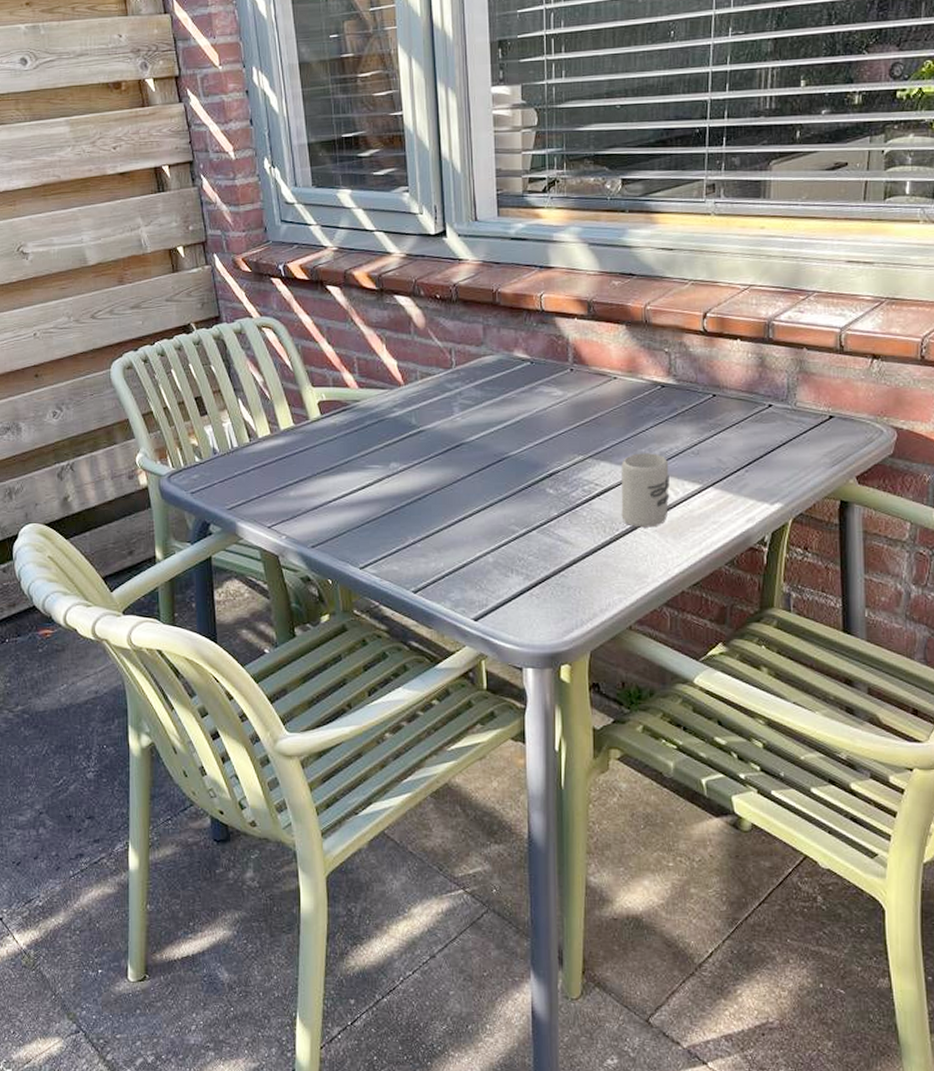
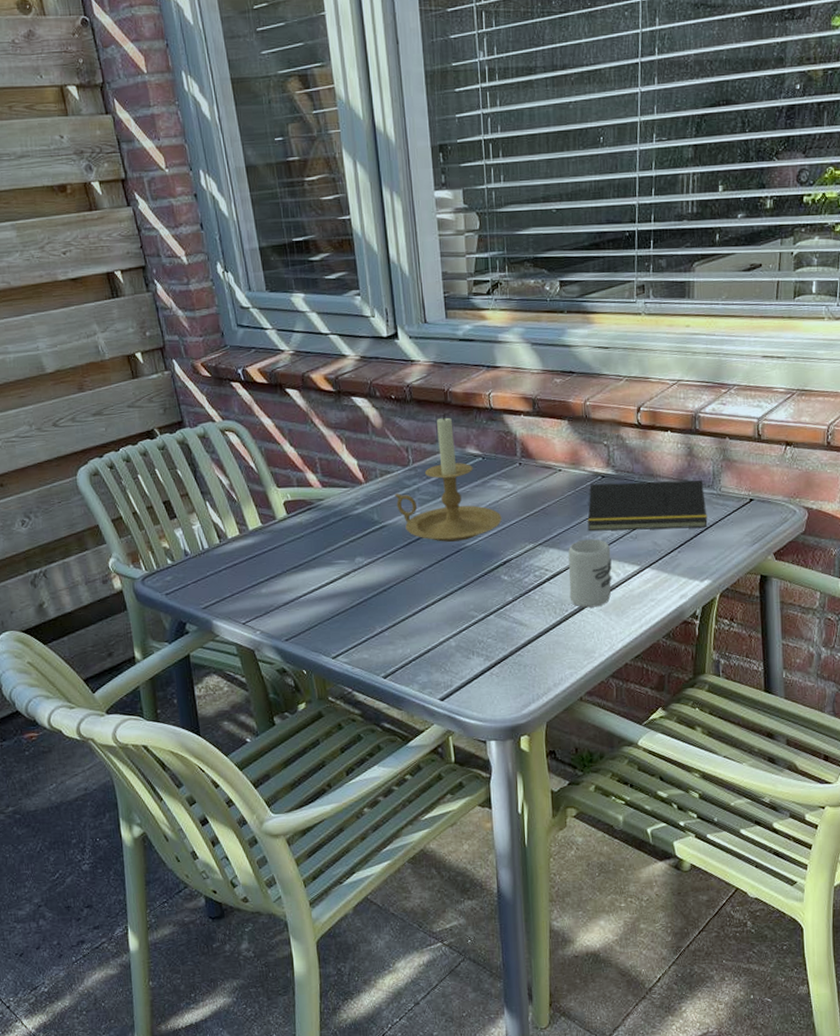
candle holder: none [435,315,549,450] -> present [395,413,502,542]
notepad: none [644,392,780,446] -> present [587,479,708,532]

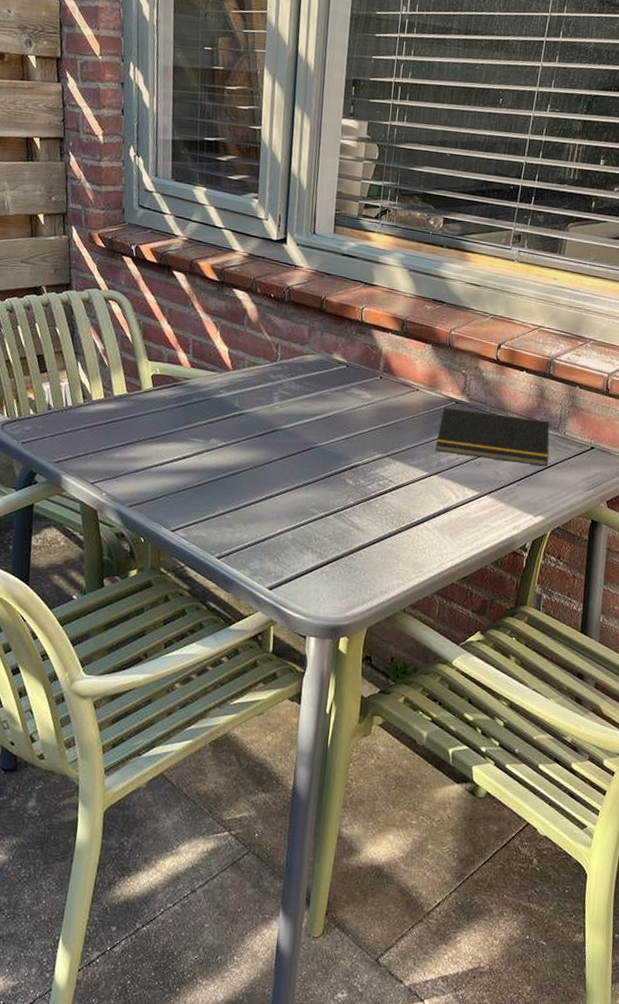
candle holder: present [395,413,502,542] -> none [258,319,356,440]
cup: present [568,539,612,608] -> none [408,458,454,525]

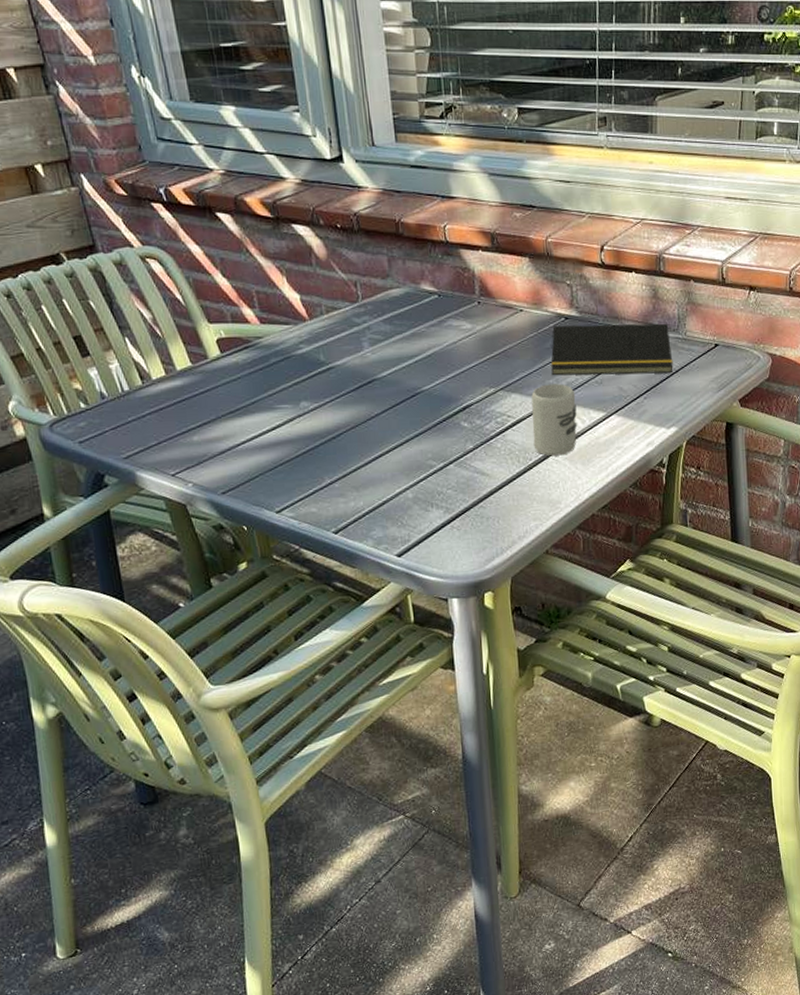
cup: none [408,458,454,525] -> present [531,383,578,457]

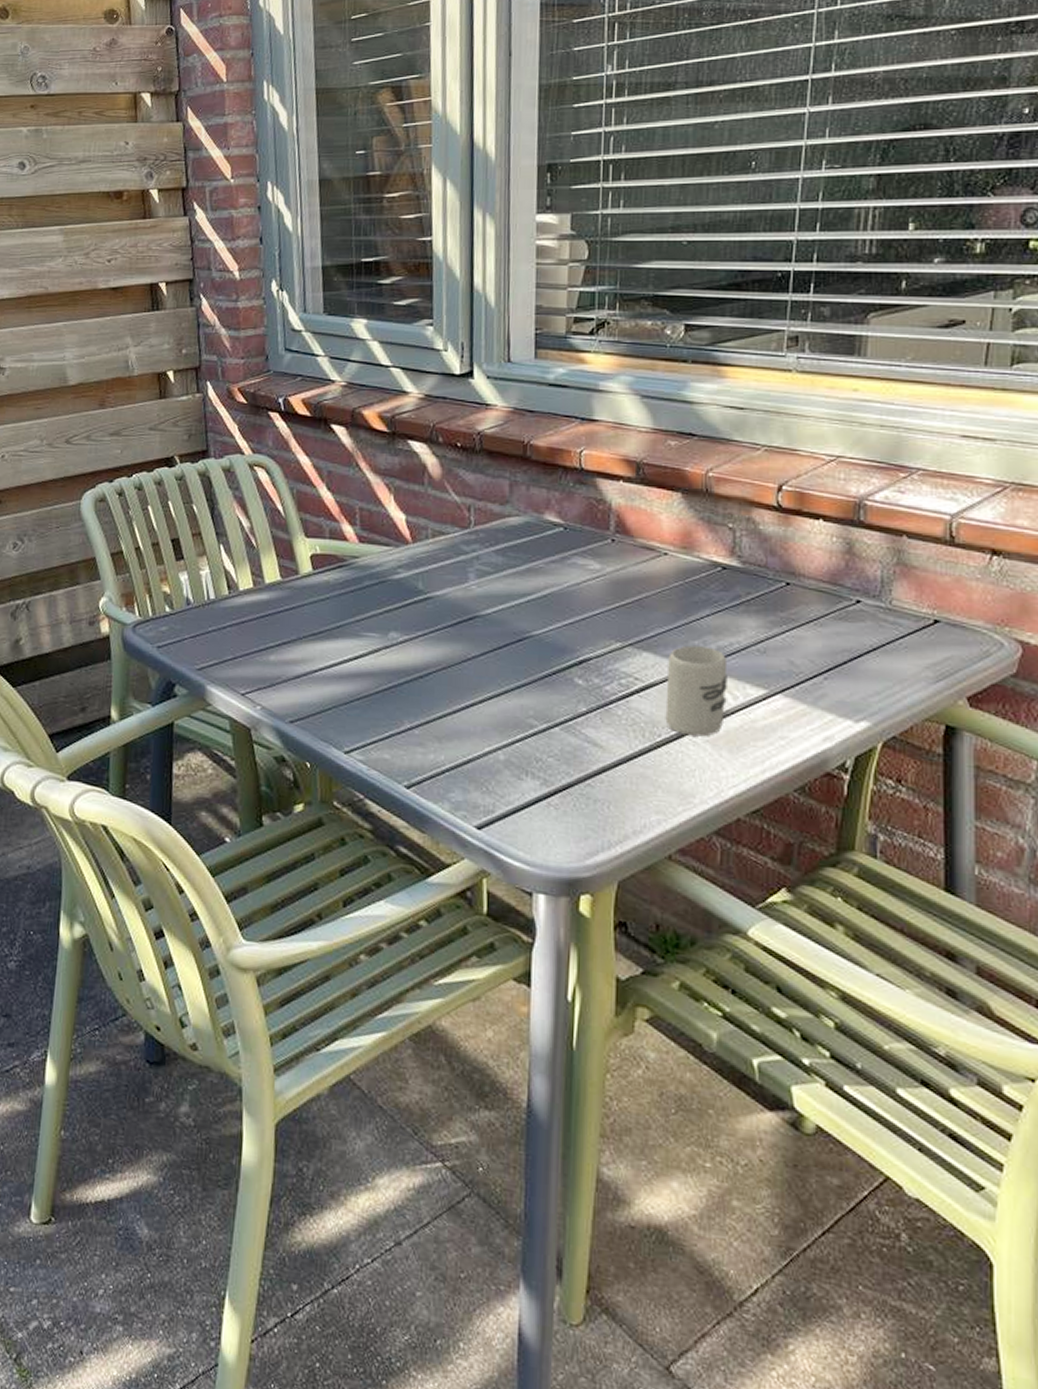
notepad: present [551,323,673,376] -> none [698,576,870,650]

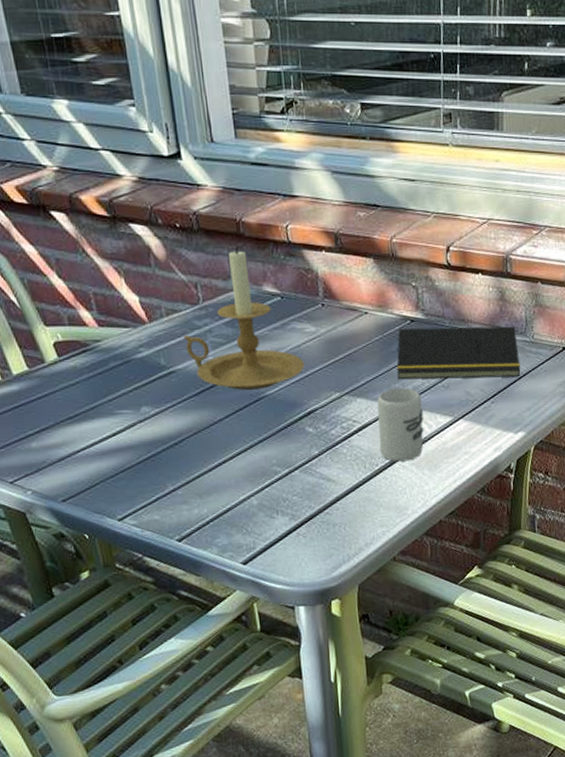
candle holder: none [447,470,582,628] -> present [183,246,305,390]
notepad: none [698,576,870,650] -> present [397,326,521,380]

